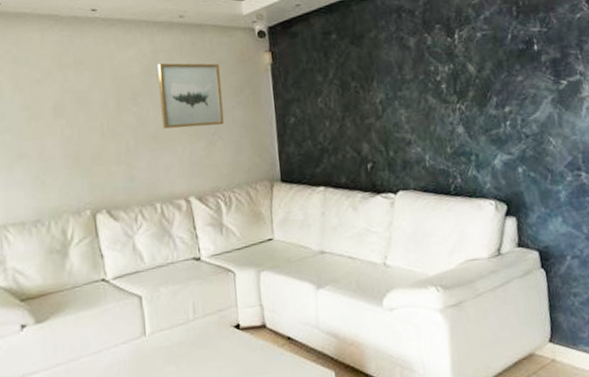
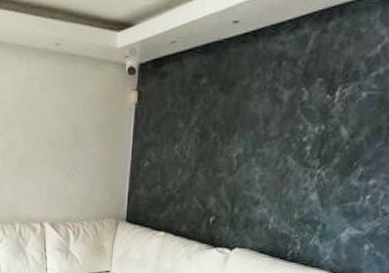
wall art: present [158,63,224,129] -> none [28,91,86,160]

